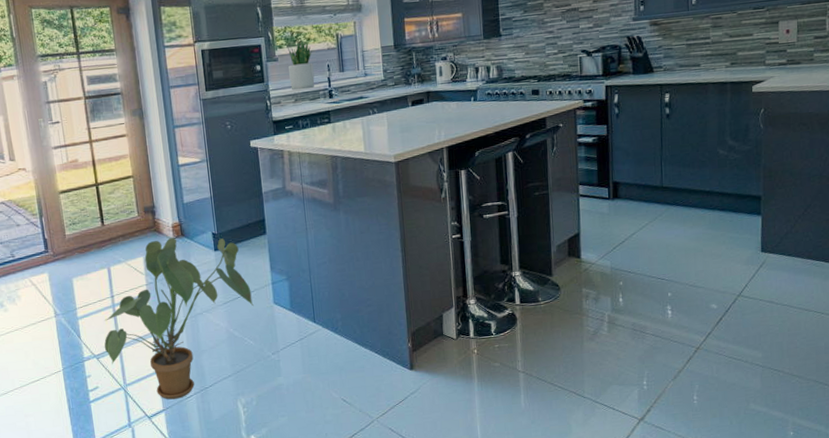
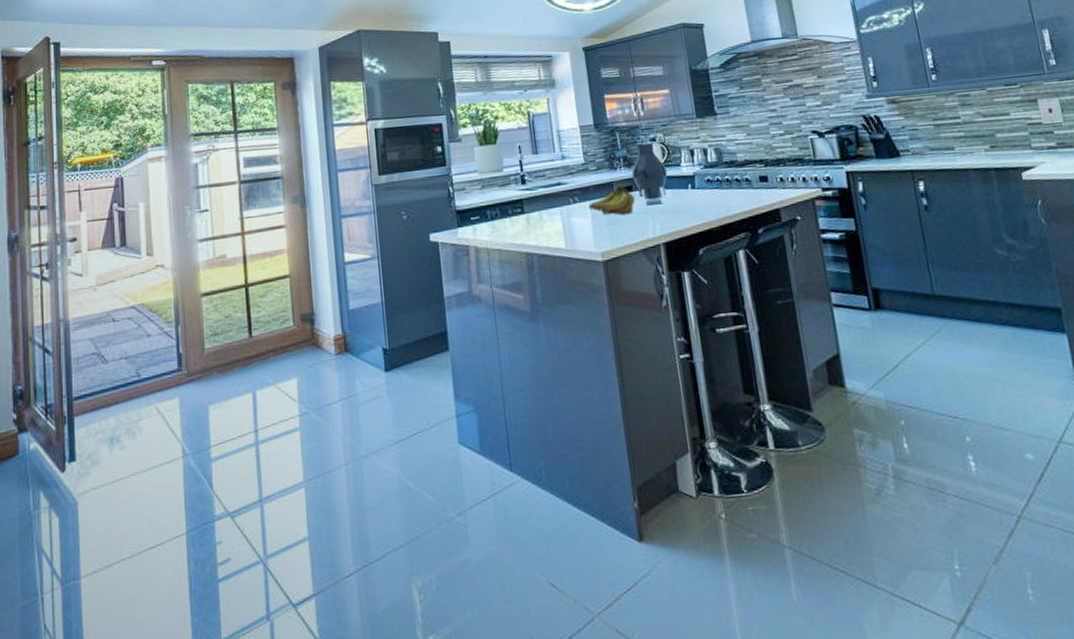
house plant: present [104,237,254,400] -> none [241,353,434,580]
fruit: none [385,99,425,124] -> present [588,186,635,216]
vase: none [424,61,454,116] -> present [632,143,668,206]

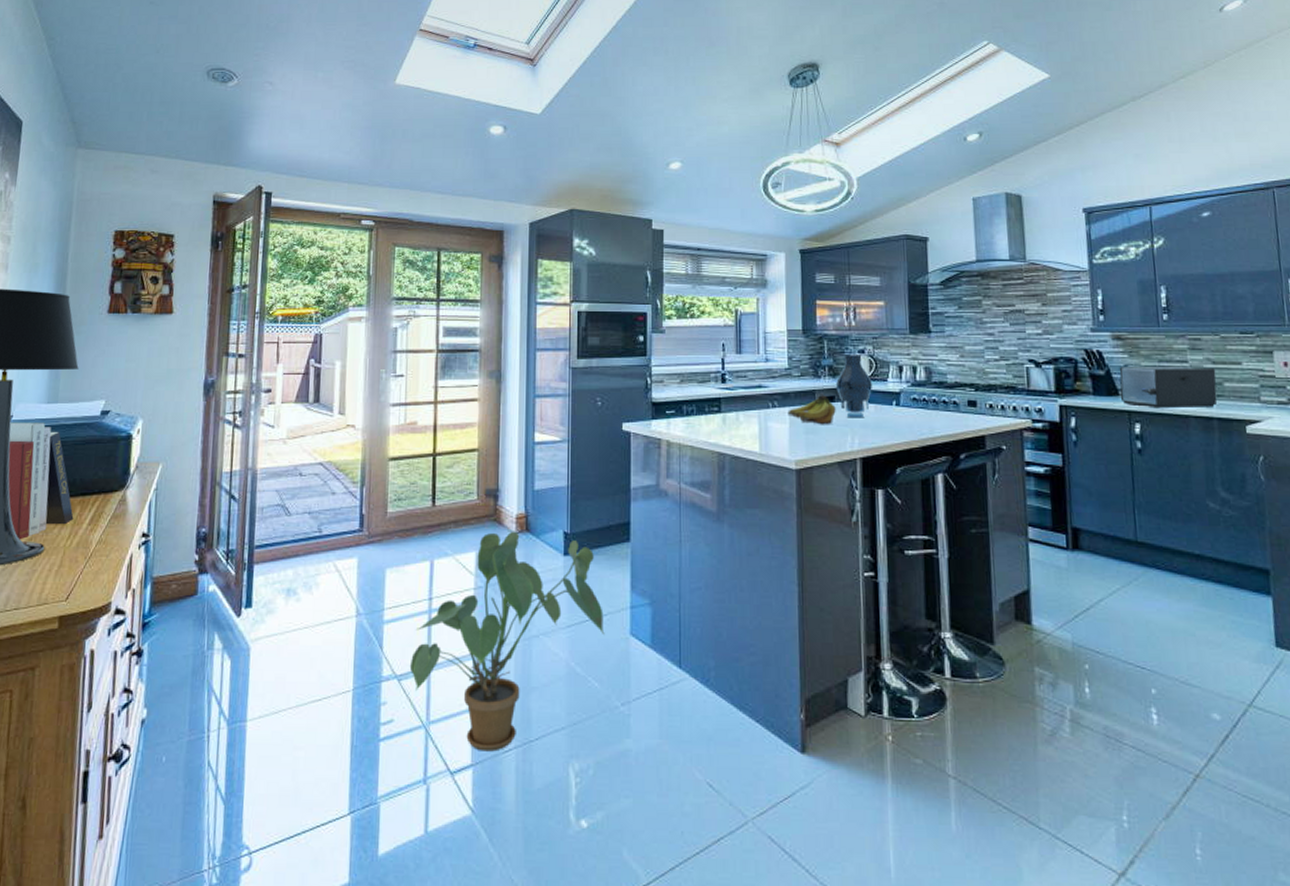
house plant: none [241,353,434,580] -> present [409,531,605,752]
planter: present [473,117,505,175] -> none [677,311,706,369]
toaster: none [897,120,992,166] -> present [1119,366,1218,409]

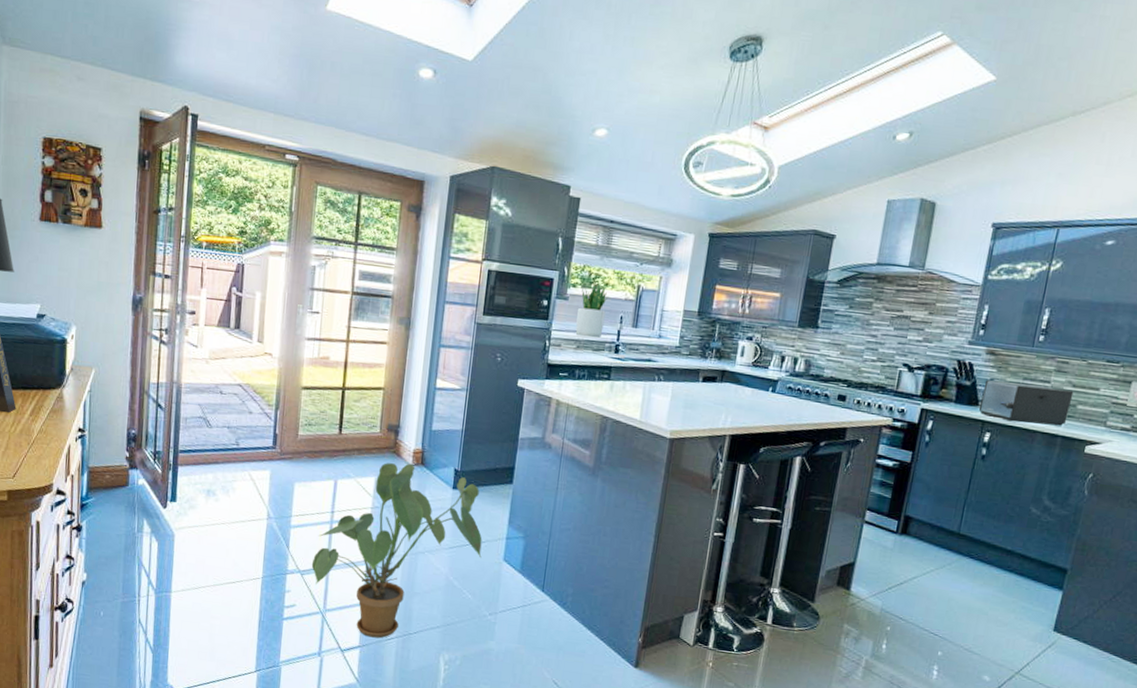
planter: none [677,311,706,369] -> present [575,283,608,339]
fruit: present [787,395,836,425] -> none [671,375,716,403]
vase: present [836,355,872,418] -> none [720,339,754,400]

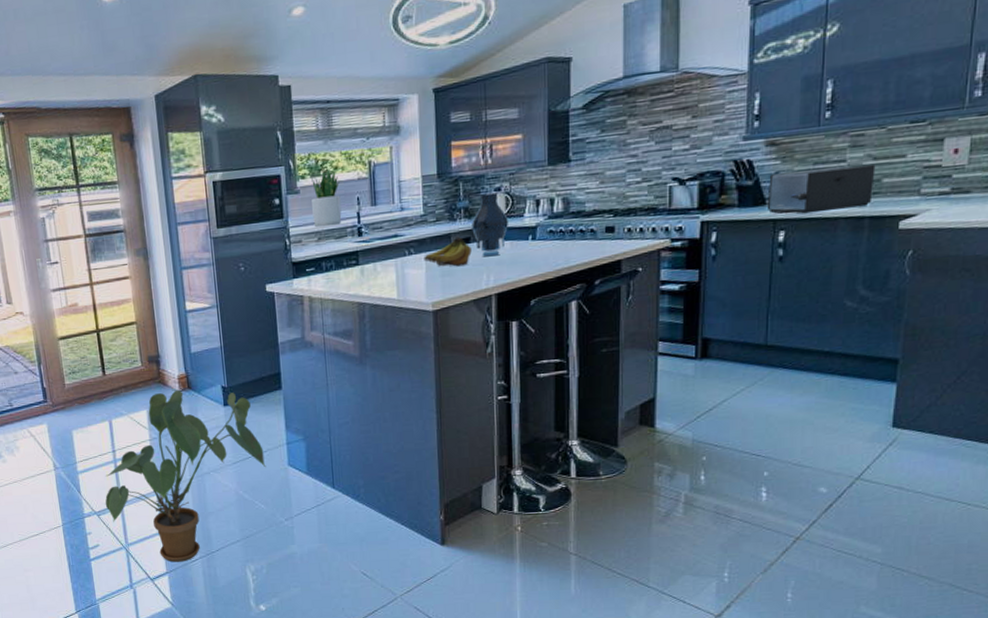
fruit: none [671,375,716,403] -> present [424,237,472,267]
vase: none [720,339,754,400] -> present [472,193,508,257]

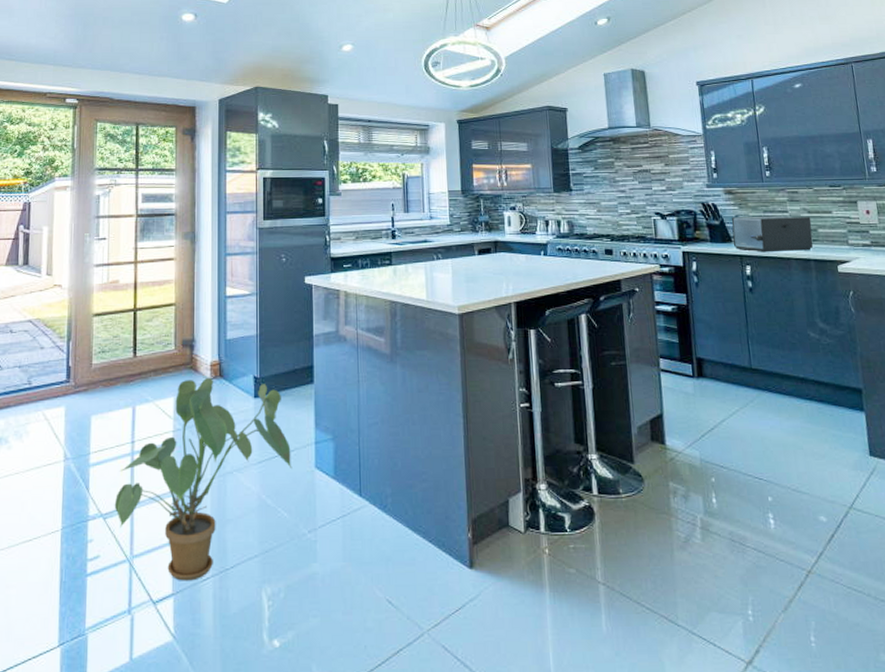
planter: present [311,168,342,228] -> none [352,176,378,228]
fruit: present [424,237,472,267] -> none [450,248,492,274]
vase: present [472,193,508,257] -> none [492,211,523,267]

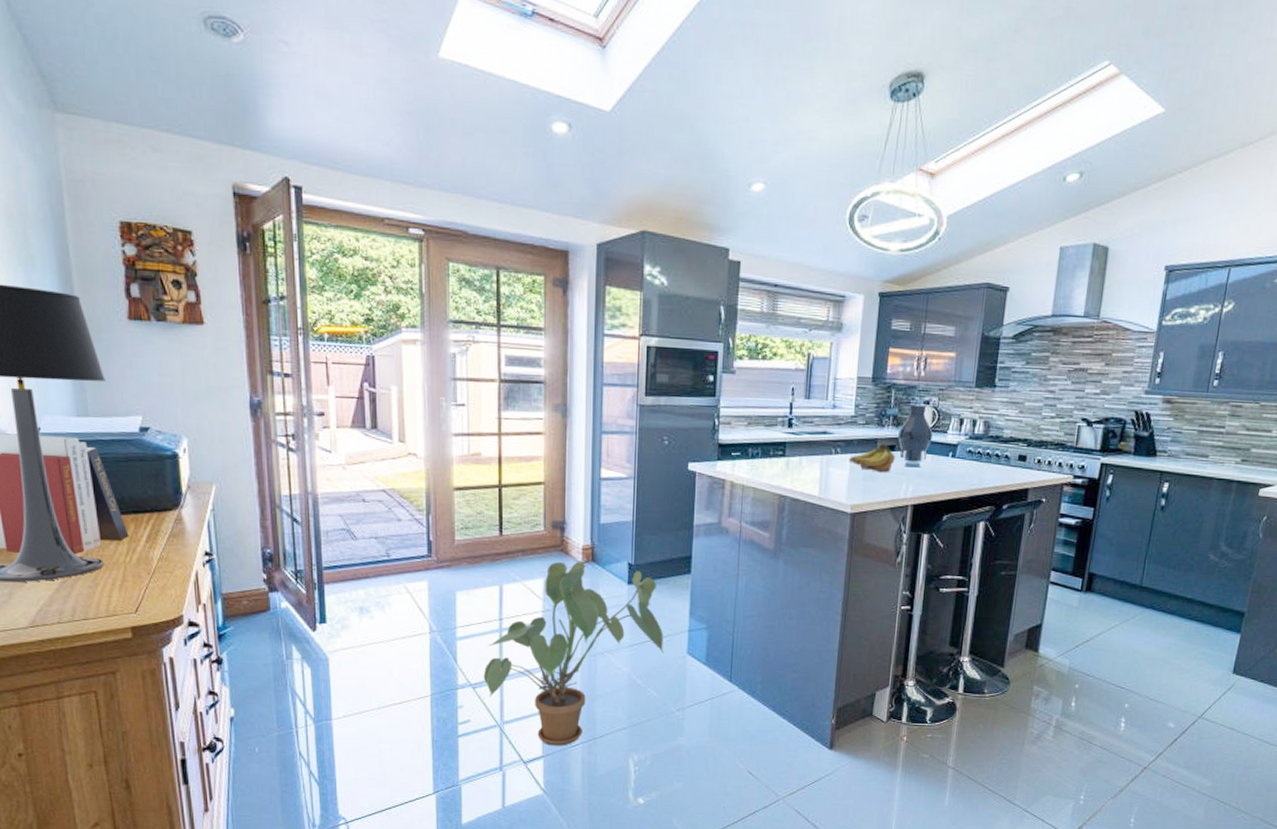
fruit: none [450,248,492,274] -> present [849,444,895,473]
vase: none [492,211,523,267] -> present [898,405,933,468]
toaster: present [731,215,814,253] -> none [1156,429,1248,471]

